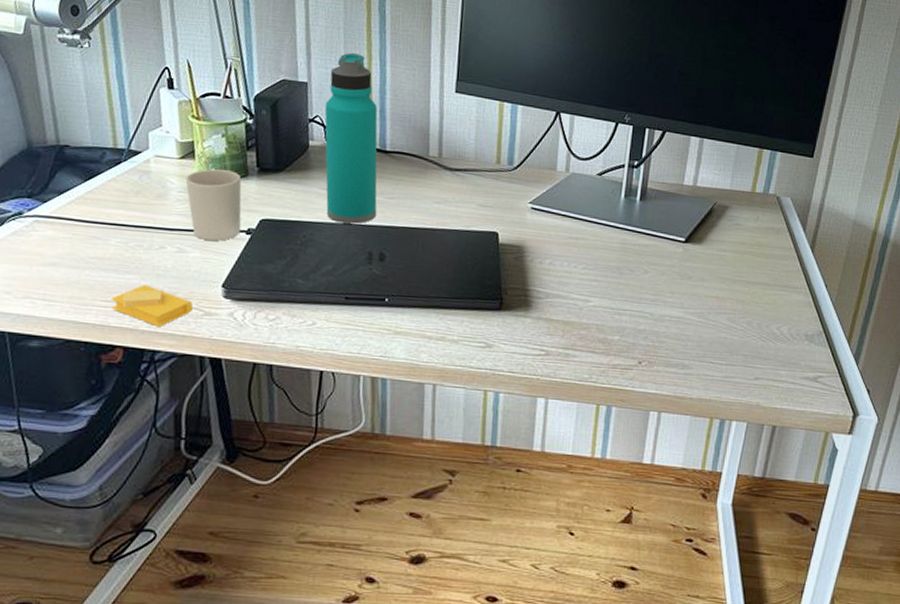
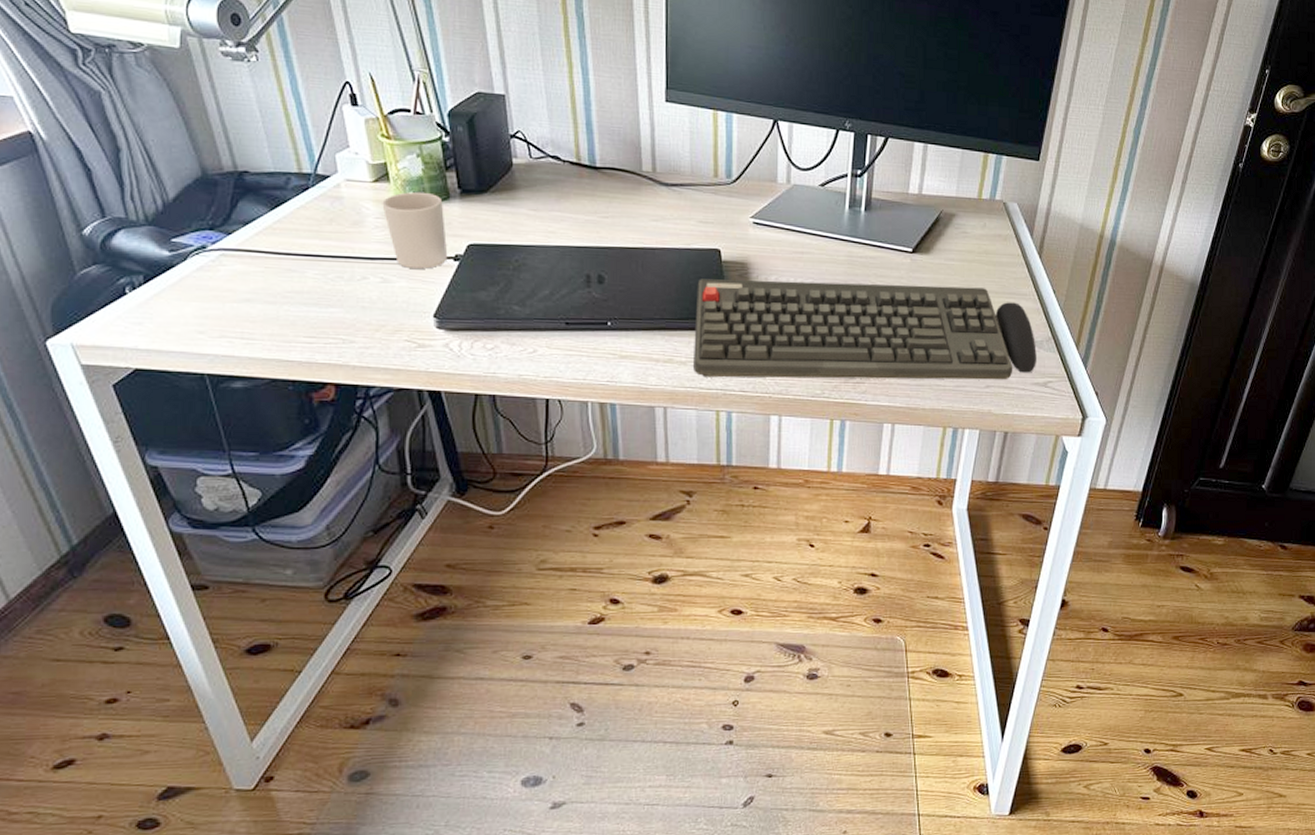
sticky notes: present [110,285,193,328] -> none [315,318,404,362]
water bottle: present [324,52,378,224] -> none [526,60,592,246]
computer keyboard: none [464,260,783,373] -> present [692,279,1013,380]
computer mouse: none [766,294,807,367] -> present [995,302,1037,373]

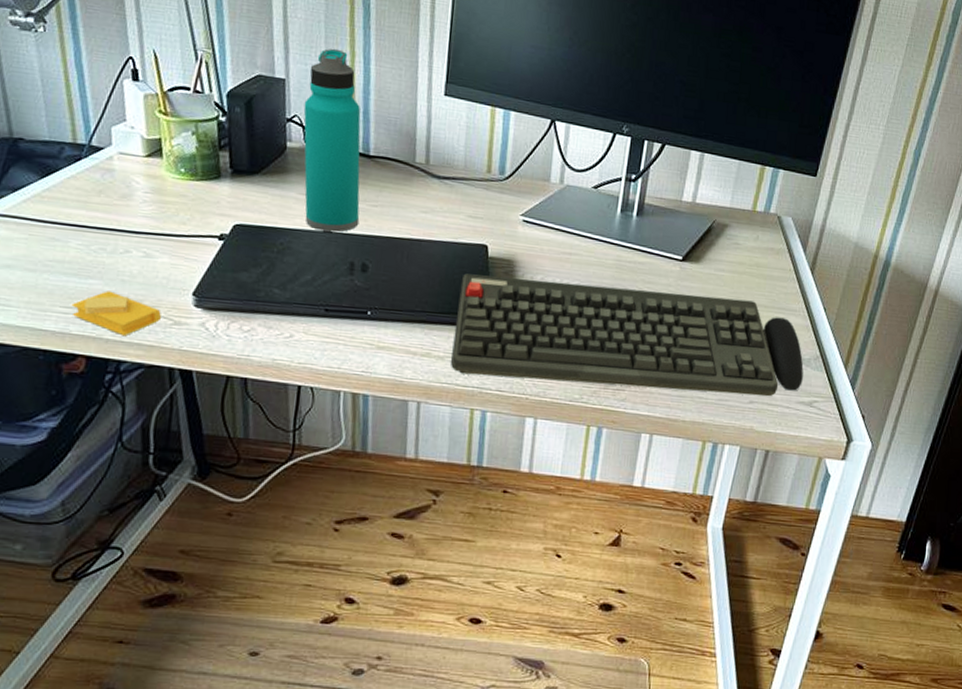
sticky notes: none [315,318,404,362] -> present [71,291,161,337]
mug: present [382,191,448,270] -> none [152,168,214,247]
water bottle: none [526,60,592,246] -> present [303,48,361,232]

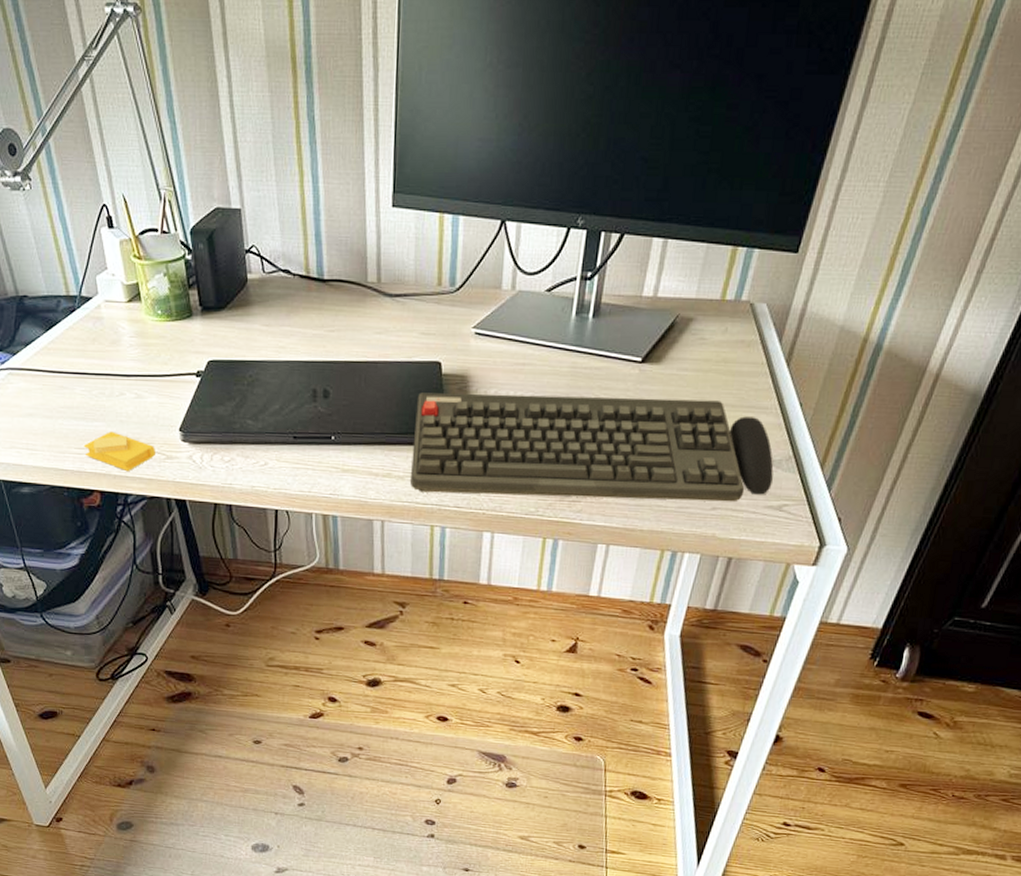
water bottle: present [303,48,361,232] -> none [260,170,319,361]

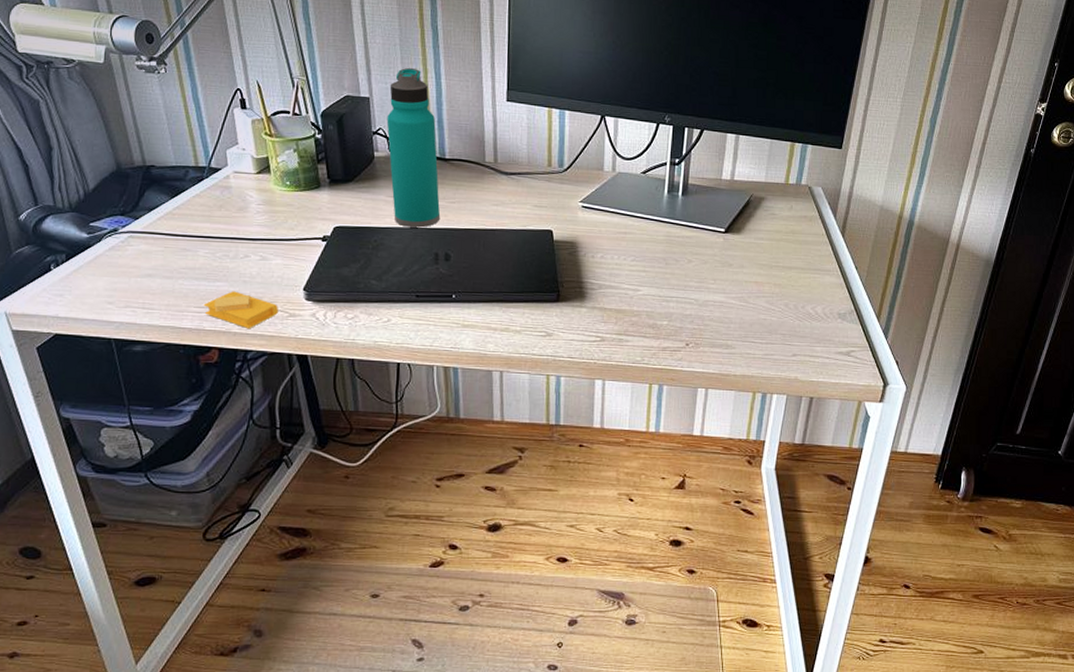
water bottle: none [260,170,319,361] -> present [386,67,441,228]
computer keyboard: present [409,393,745,502] -> none [526,256,818,349]
computer mouse: present [729,416,774,495] -> none [801,277,840,343]

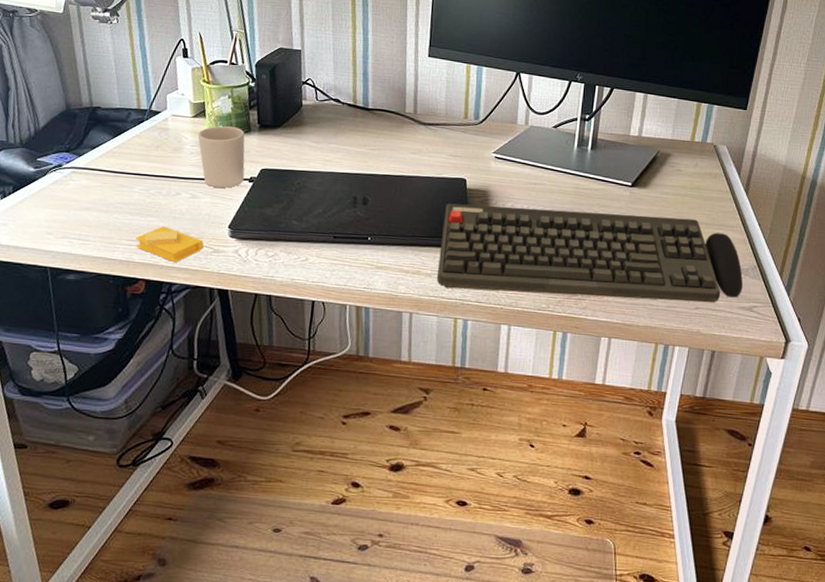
mug: none [263,181,317,249] -> present [197,125,245,189]
water bottle: present [386,67,441,228] -> none [315,23,361,173]
computer keyboard: none [526,256,818,349] -> present [436,203,721,303]
computer mouse: none [801,277,840,343] -> present [705,232,743,298]

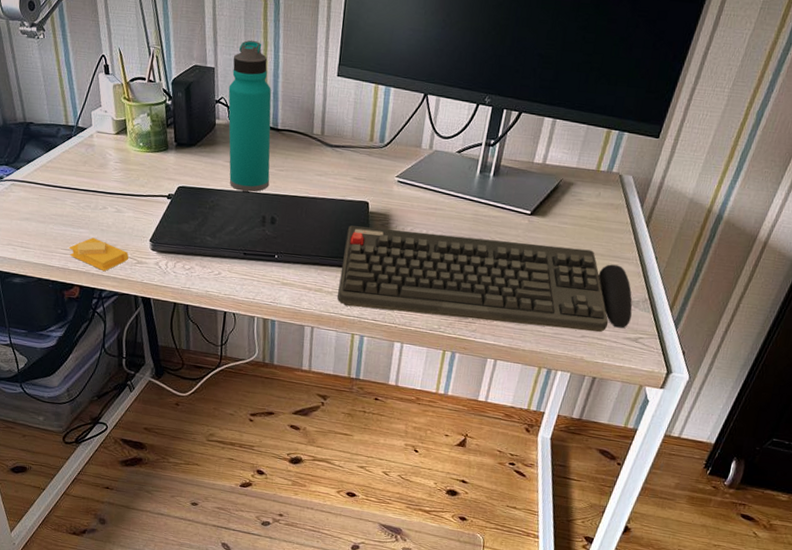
mug: present [197,125,245,189] -> none [120,143,164,204]
water bottle: none [315,23,361,173] -> present [228,40,272,192]

